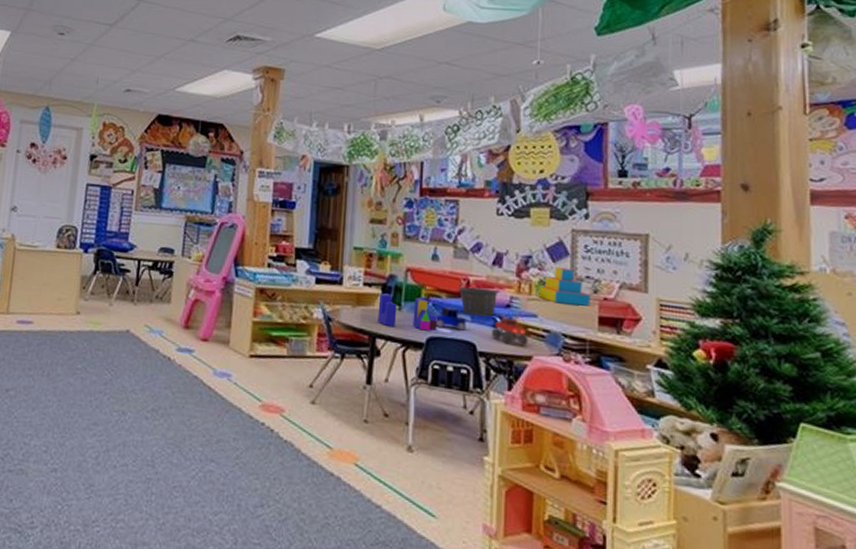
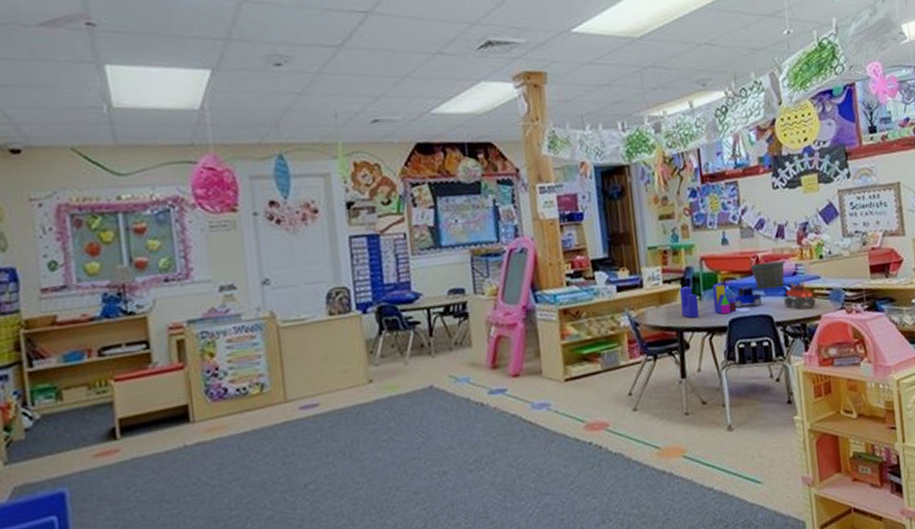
toy blocks: present [536,267,590,306] -> none [816,227,862,262]

